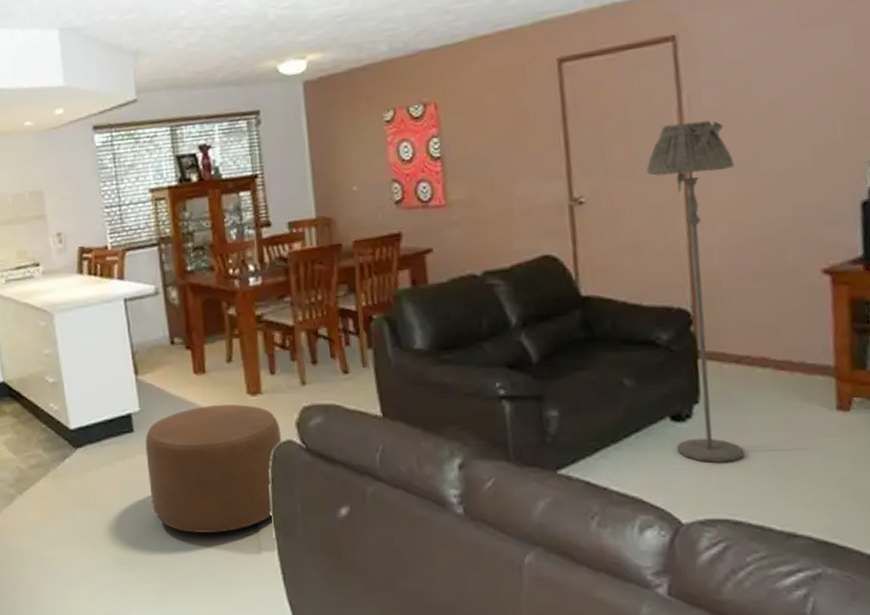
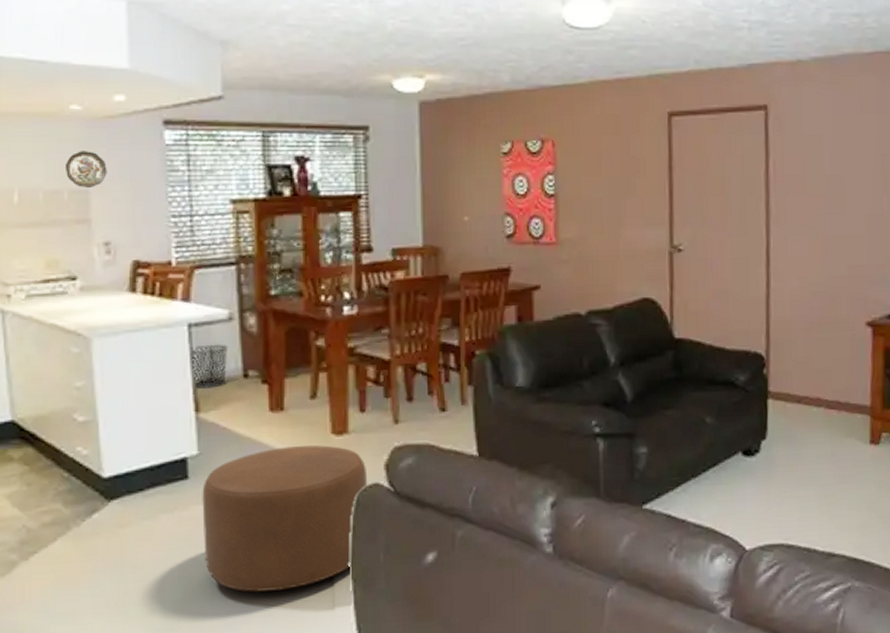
decorative plate: none [24,158,55,190] -> present [64,151,107,189]
waste bin: none [127,315,158,354] -> present [190,344,228,388]
floor lamp: present [646,120,745,463] -> none [737,185,807,493]

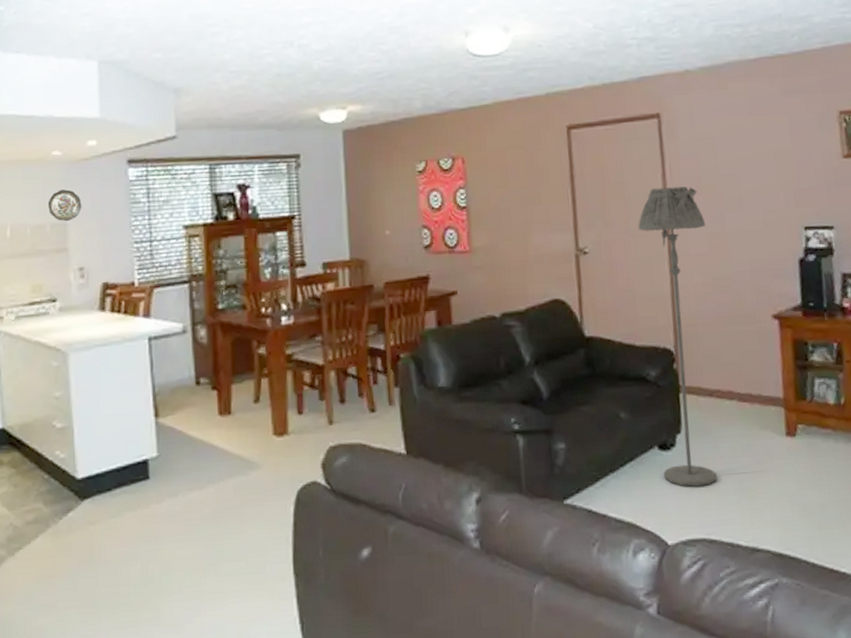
waste bin: present [190,344,228,388] -> none [150,354,183,396]
ottoman: present [202,445,368,592] -> none [161,446,307,586]
floor lamp: none [737,185,807,493] -> present [638,186,717,487]

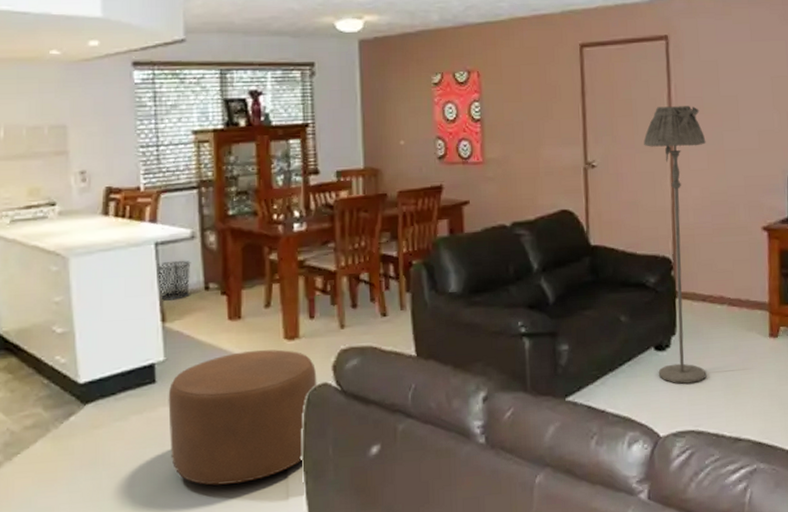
decorative plate: present [47,189,82,222] -> none [45,90,83,124]
waste bin: none [150,354,183,396] -> present [157,260,191,301]
ottoman: none [161,446,307,586] -> present [168,349,317,485]

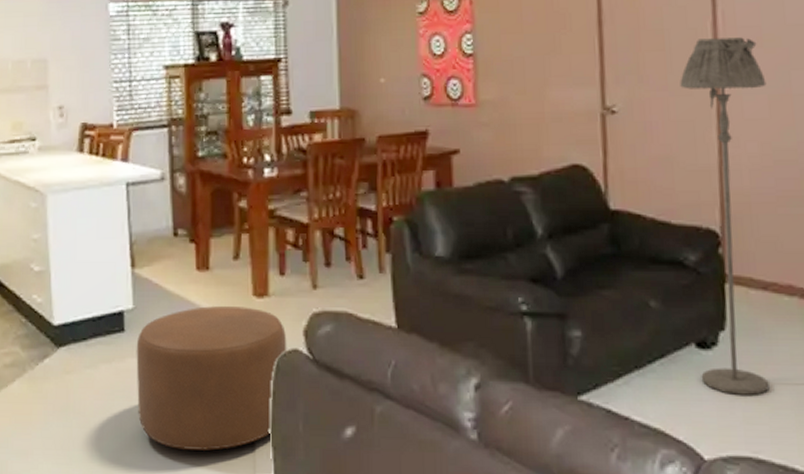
waste bin: present [157,260,191,301] -> none [127,203,161,245]

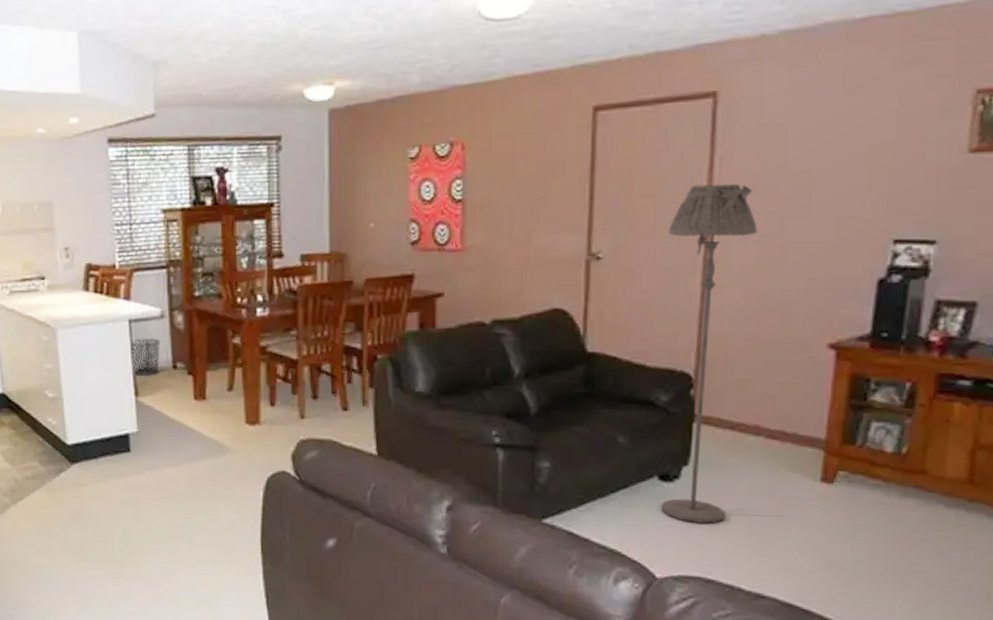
waste bin: none [127,203,161,245] -> present [130,338,161,376]
ottoman: present [136,306,287,451] -> none [141,432,276,554]

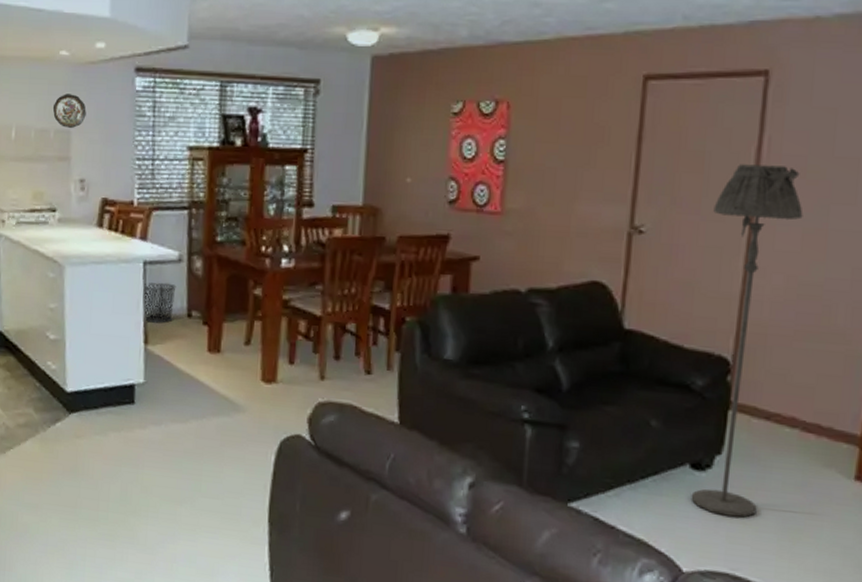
decorative plate: none [34,168,66,201] -> present [52,94,86,129]

